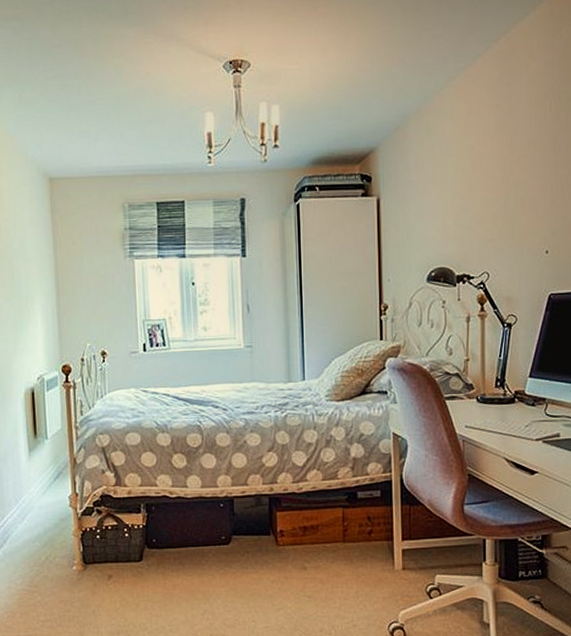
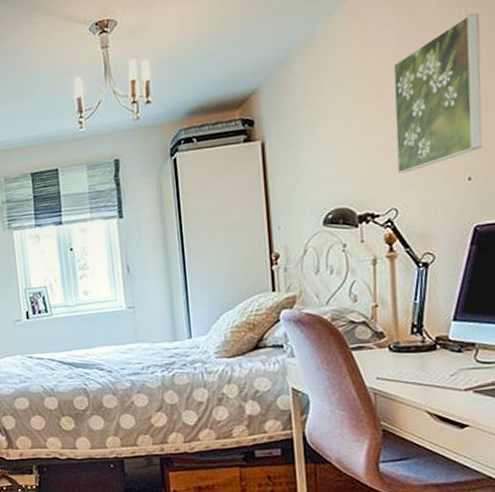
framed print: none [490,107,560,241] -> present [393,13,483,174]

